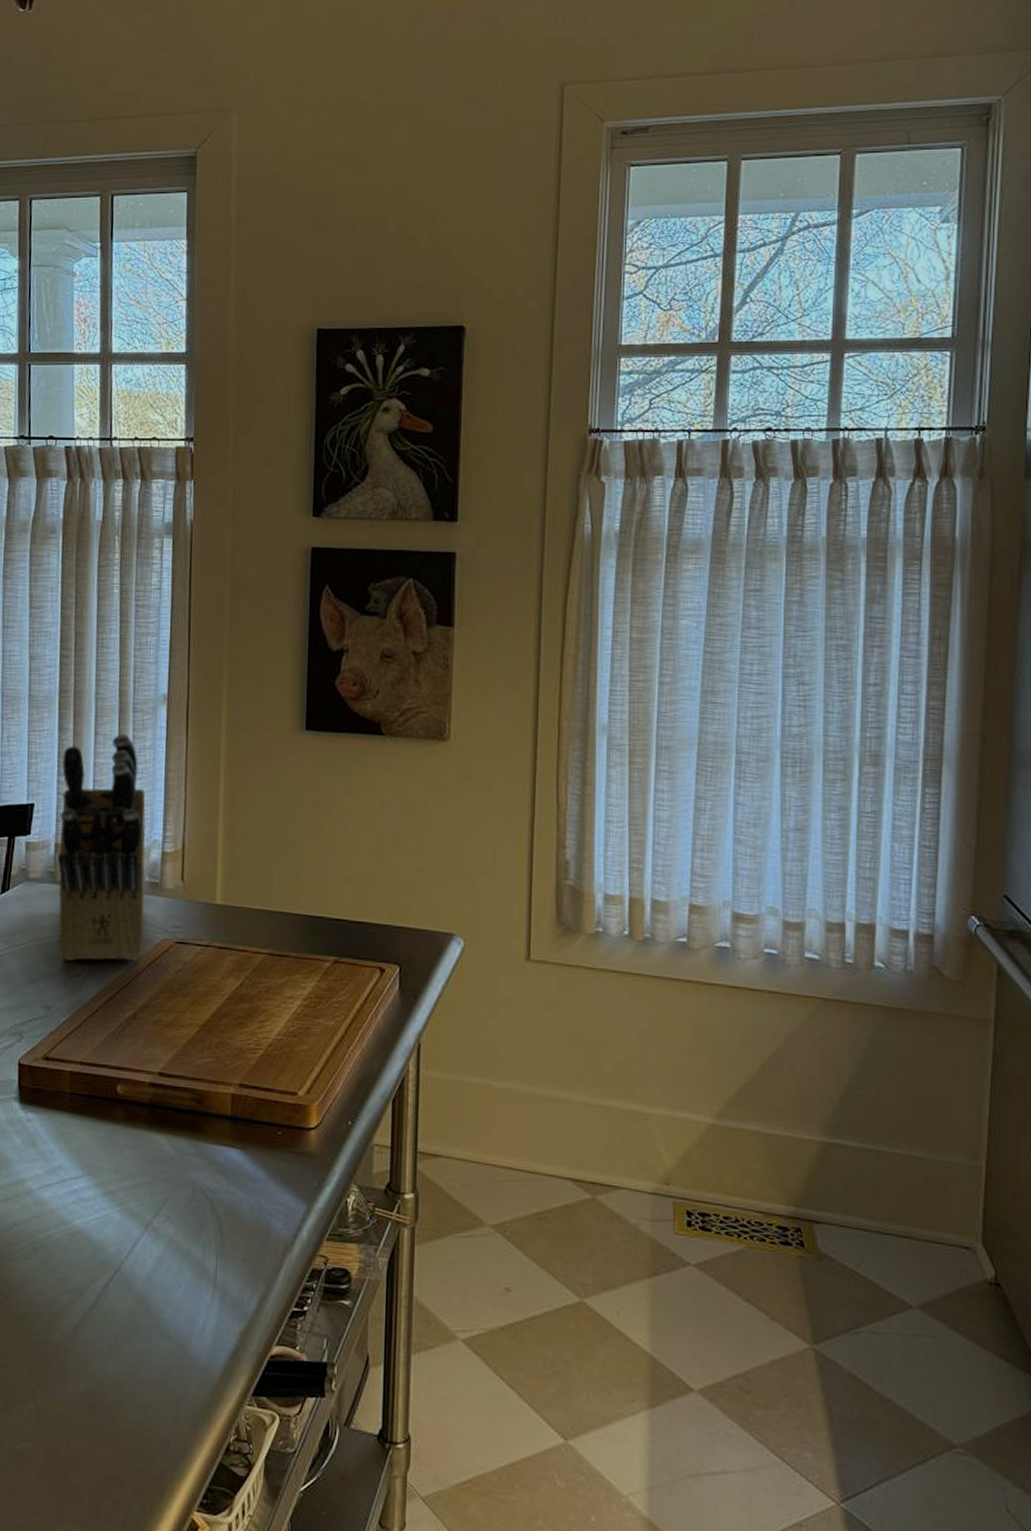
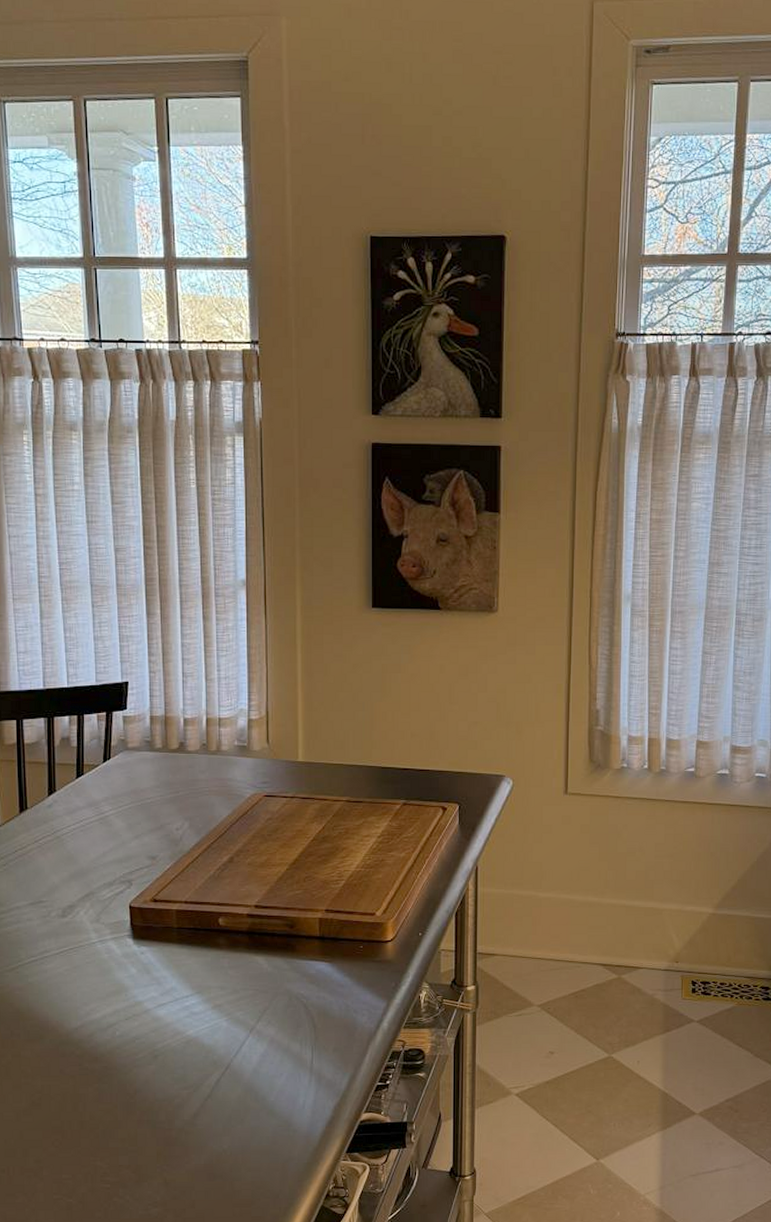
knife block: present [57,734,146,961] -> none [152,617,235,817]

